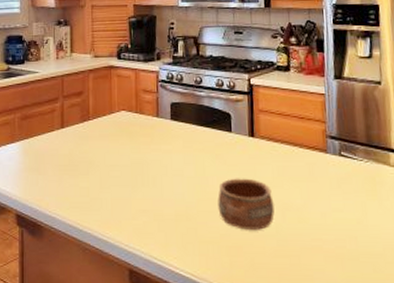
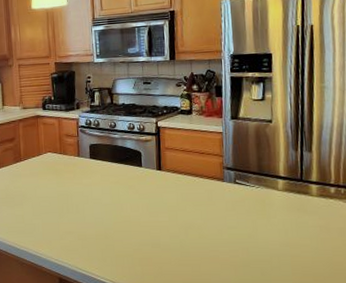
pottery: present [218,178,275,230] -> none [131,204,179,245]

